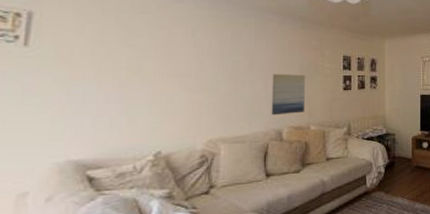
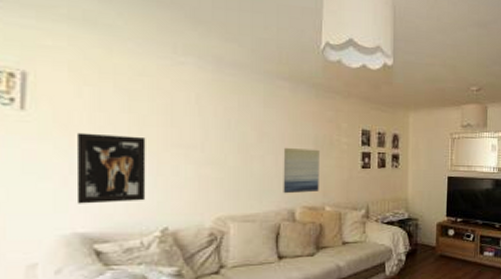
wall art: none [72,65,144,132] -> present [76,132,146,204]

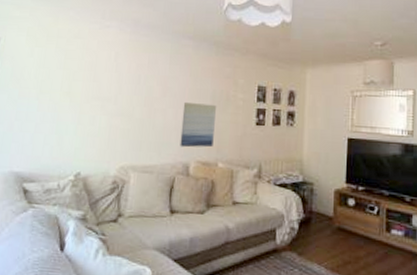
wall art: present [76,132,146,204] -> none [17,85,73,147]

